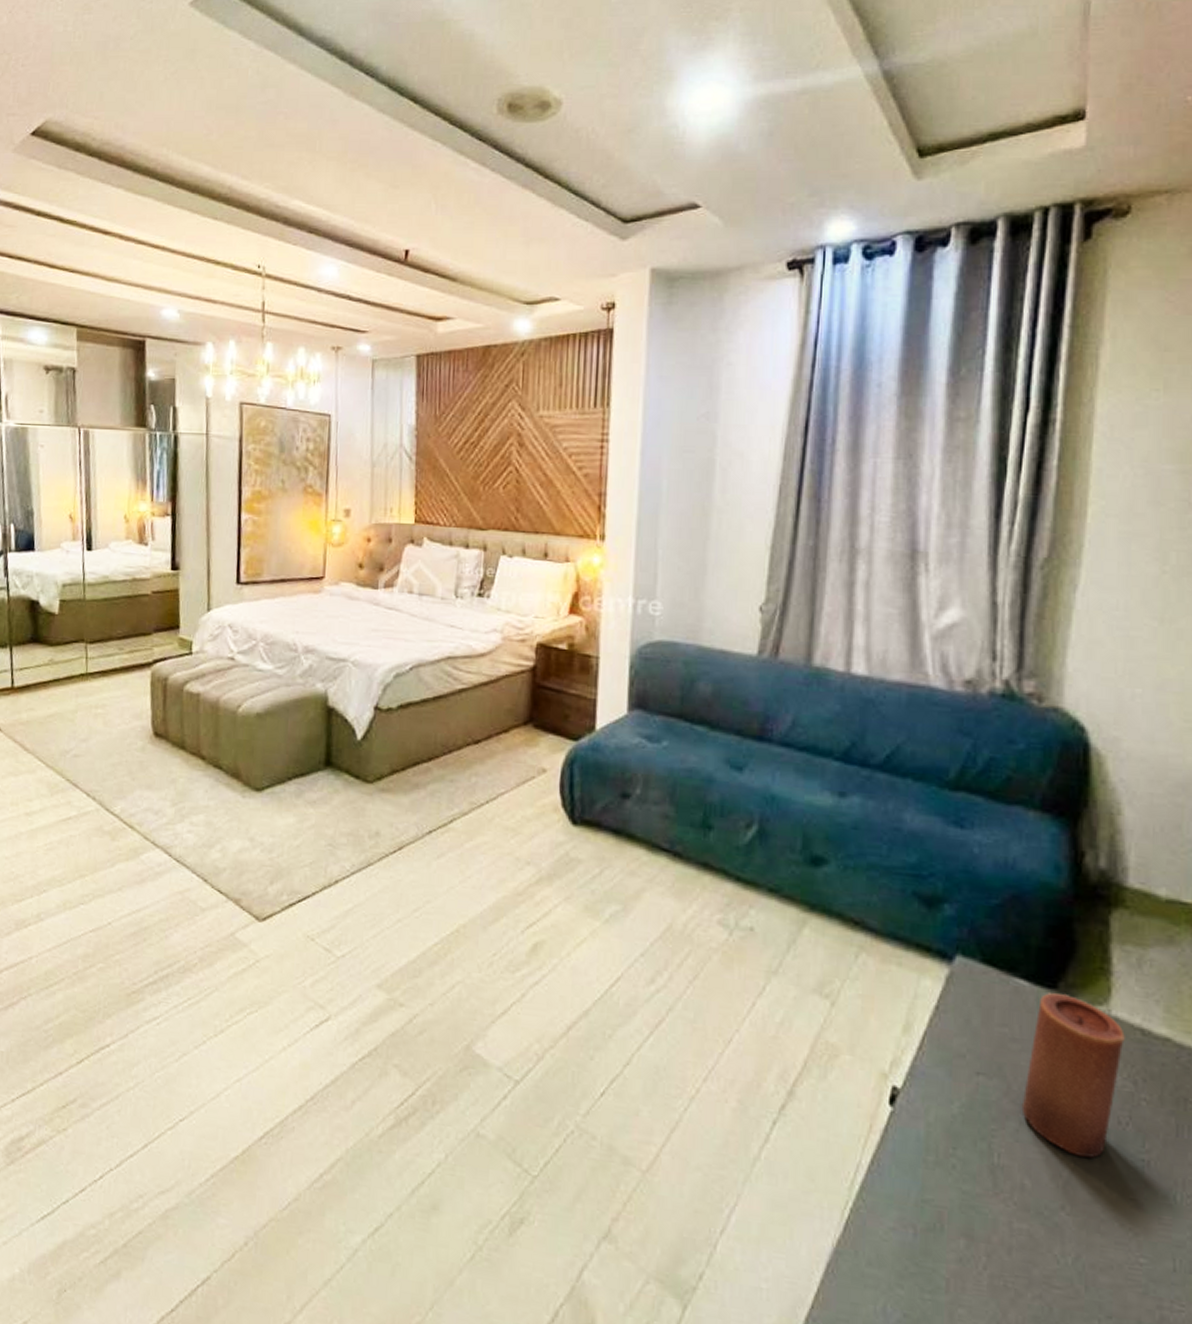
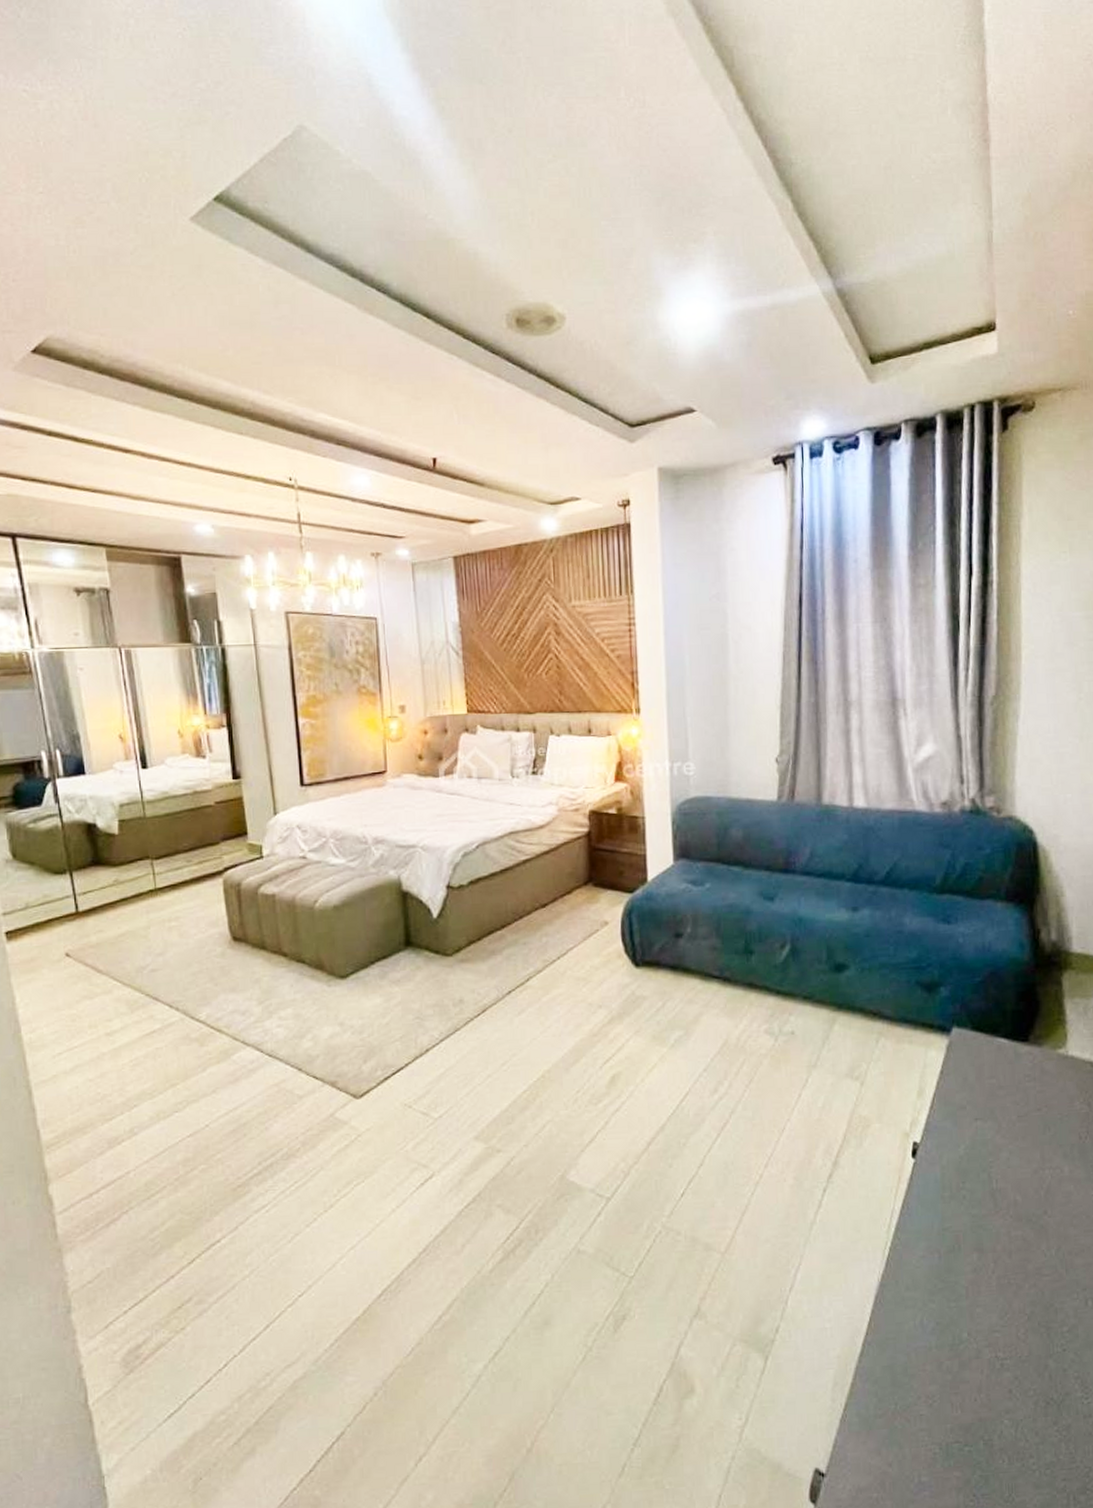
candle: present [1021,993,1125,1158] -> none [1010,1045,1079,1170]

